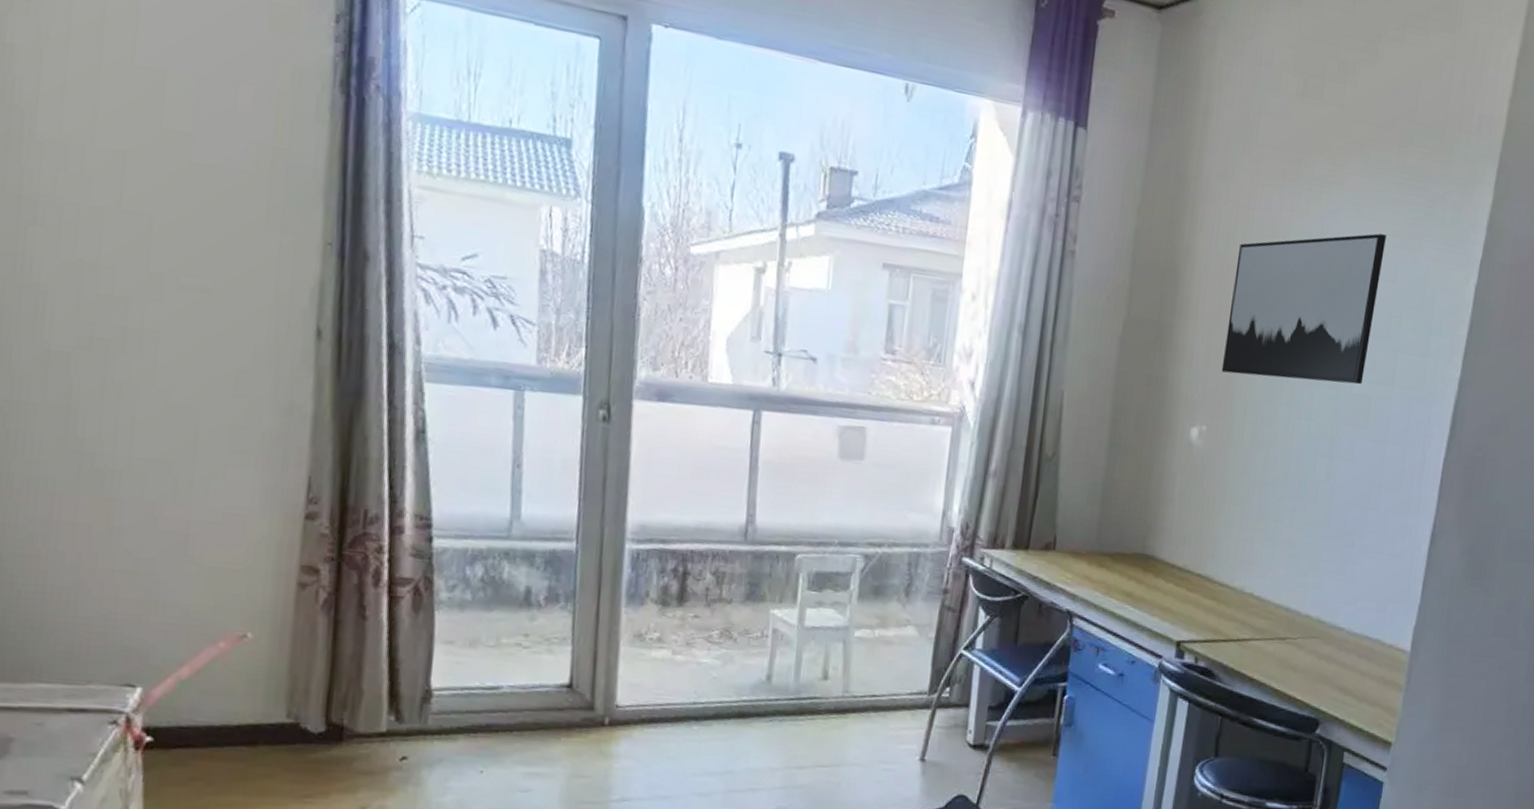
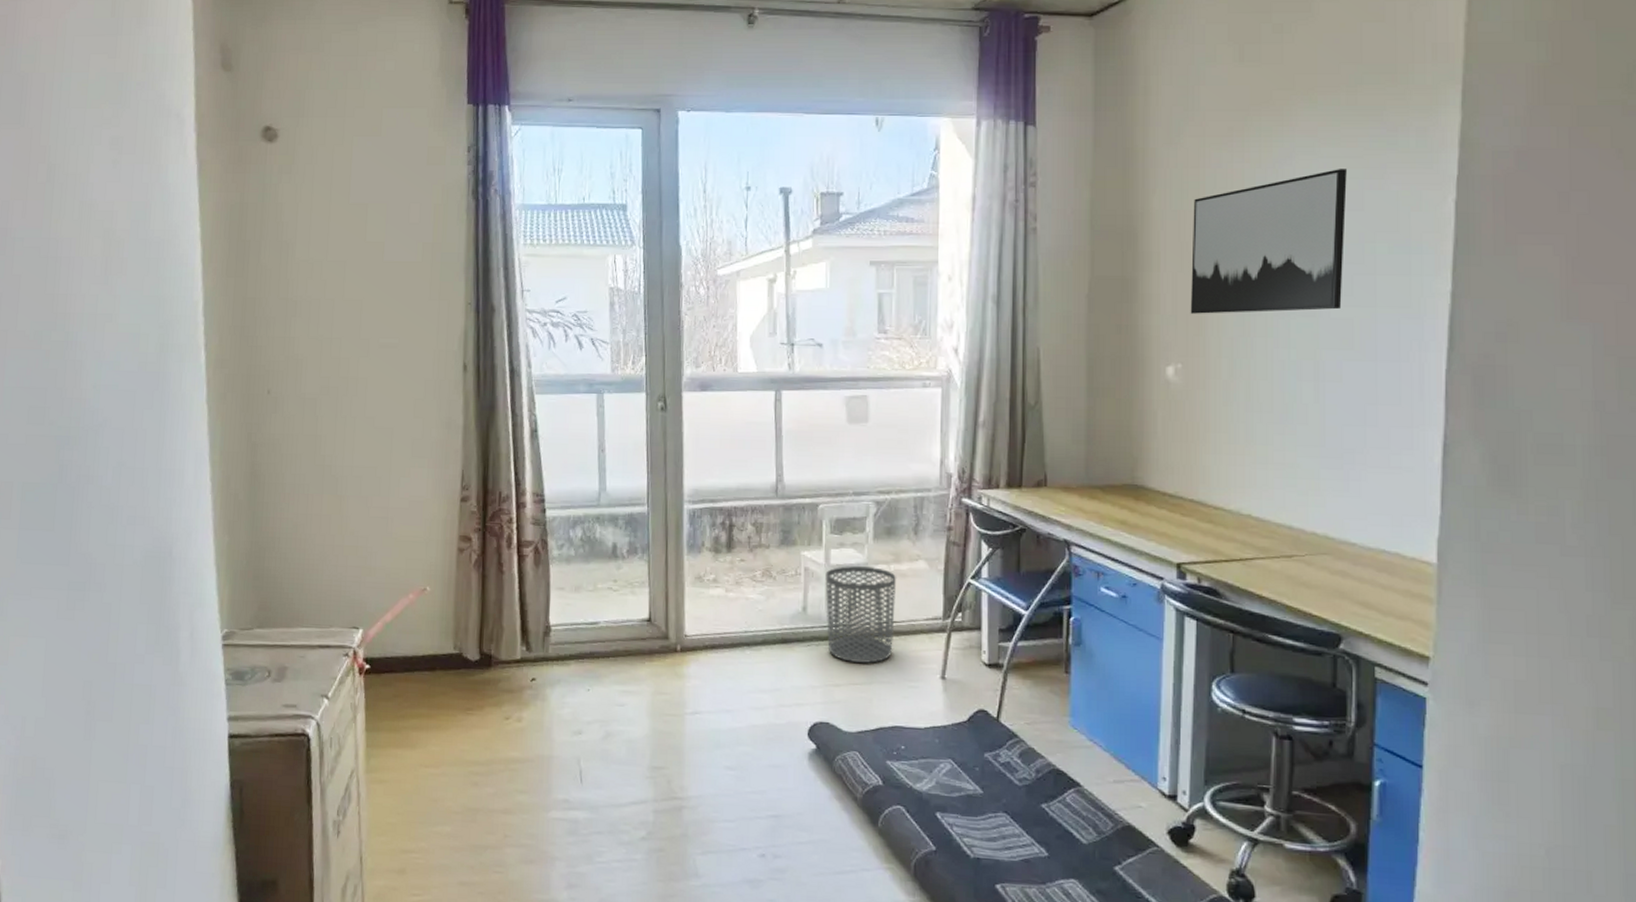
waste bin: none [793,629,880,743] -> present [825,566,896,663]

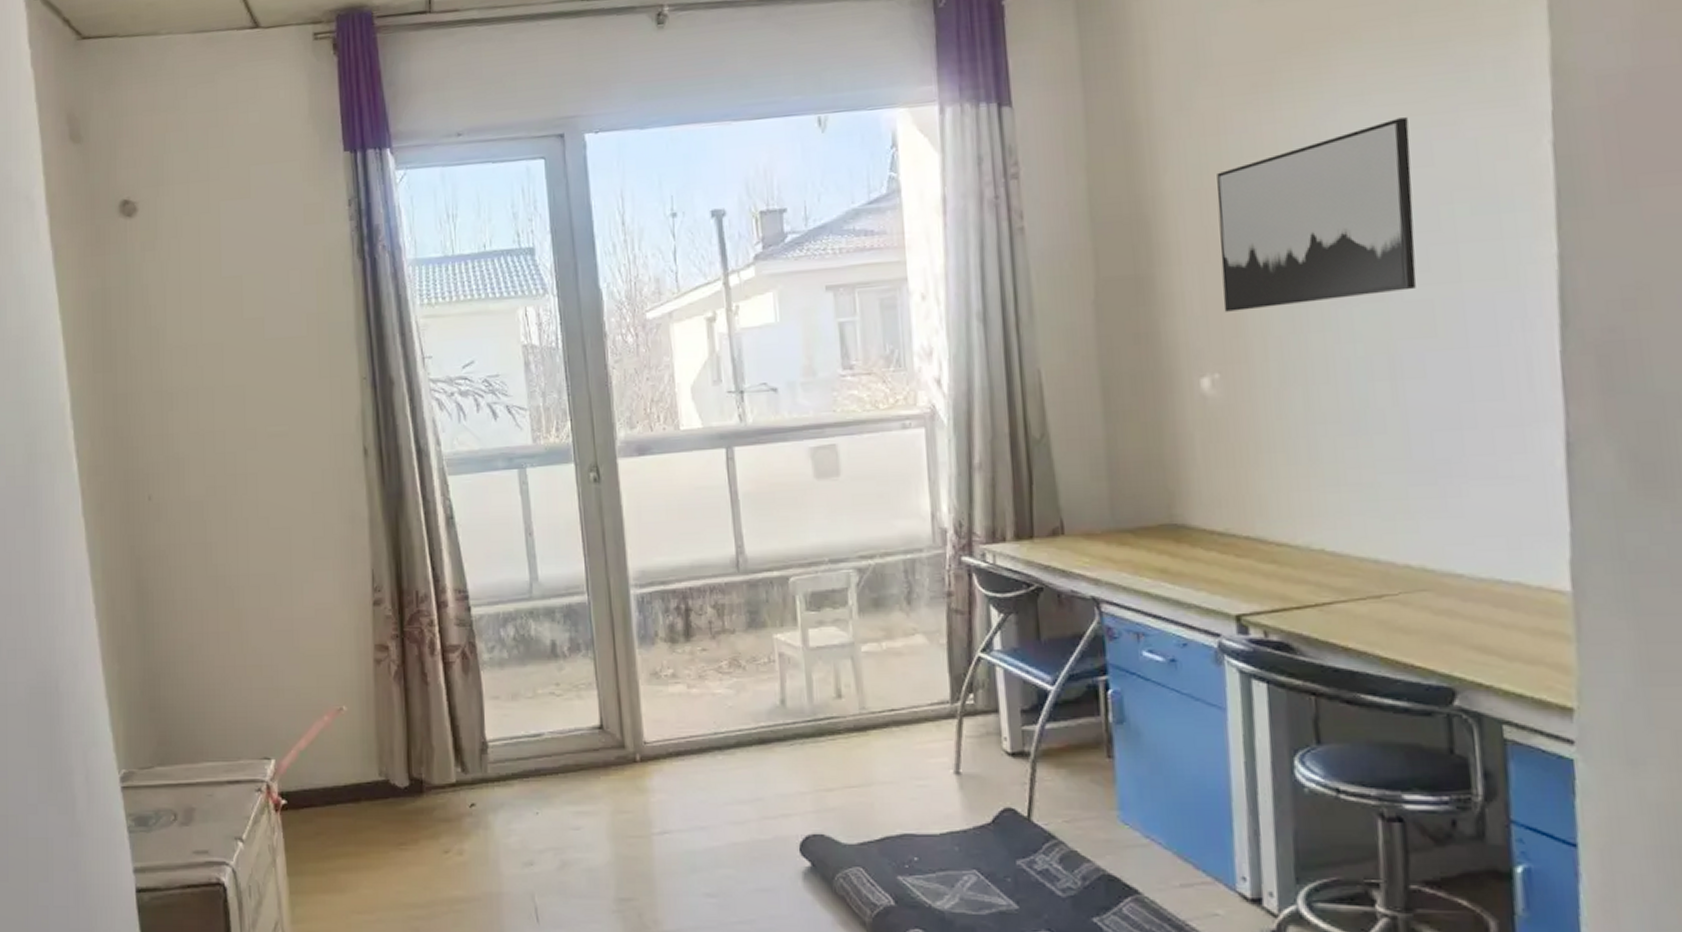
waste bin: present [825,566,896,663] -> none [804,646,893,761]

